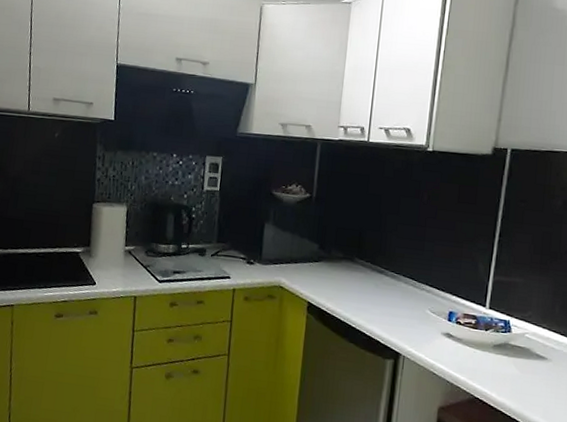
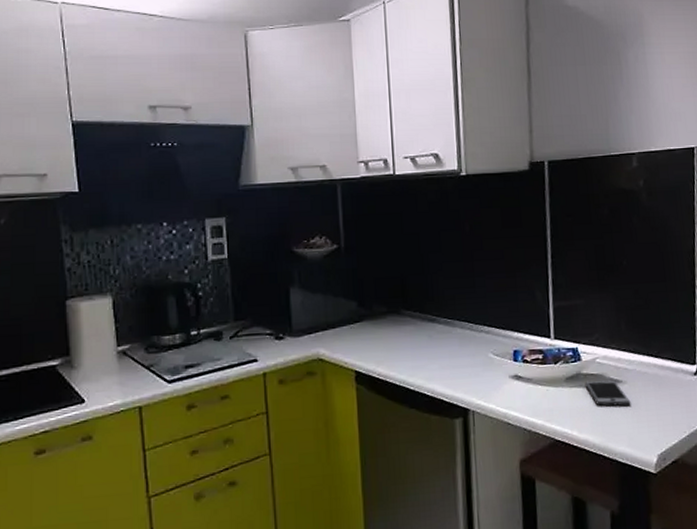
smartphone: none [510,351,553,382] -> present [584,380,631,407]

